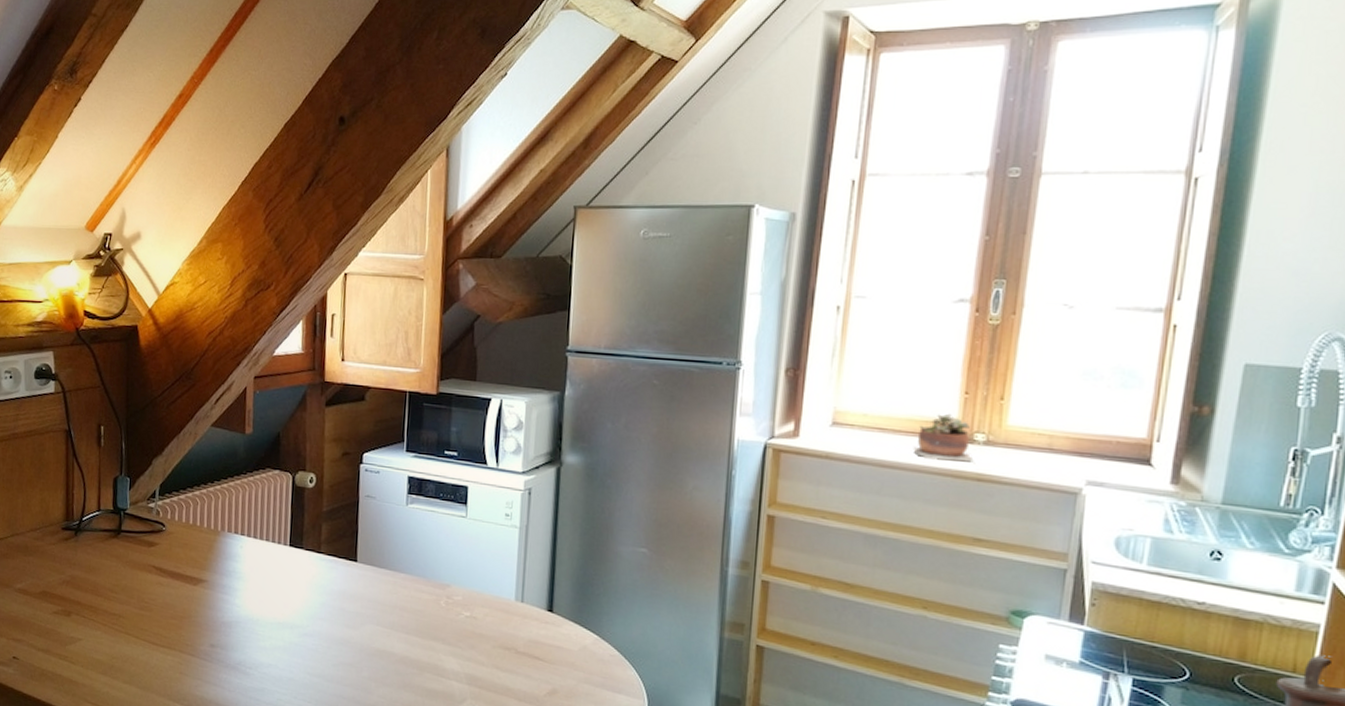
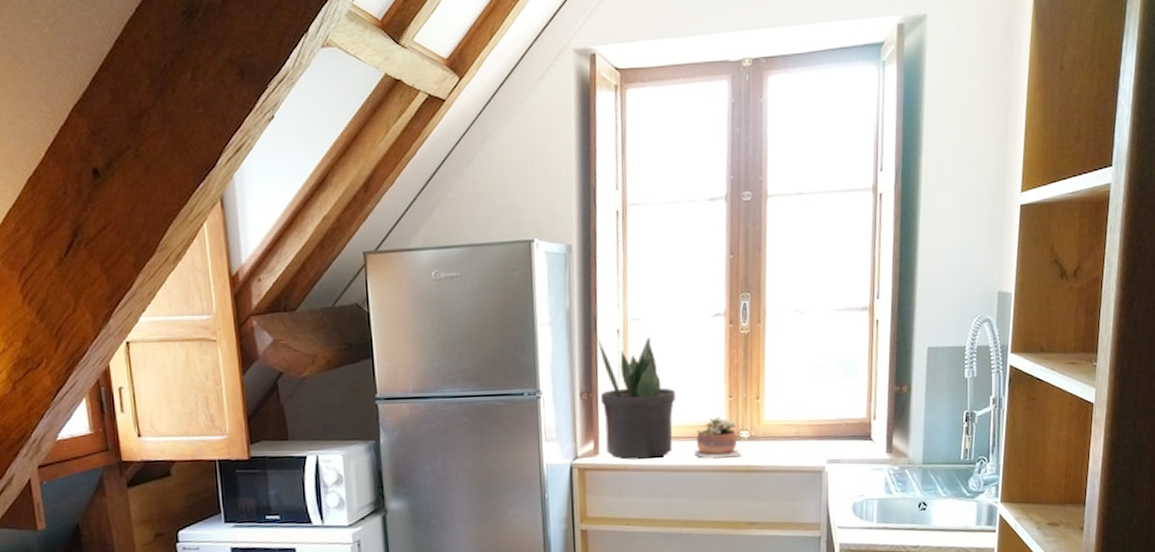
planter: none [808,313,898,451] -> present [597,337,675,460]

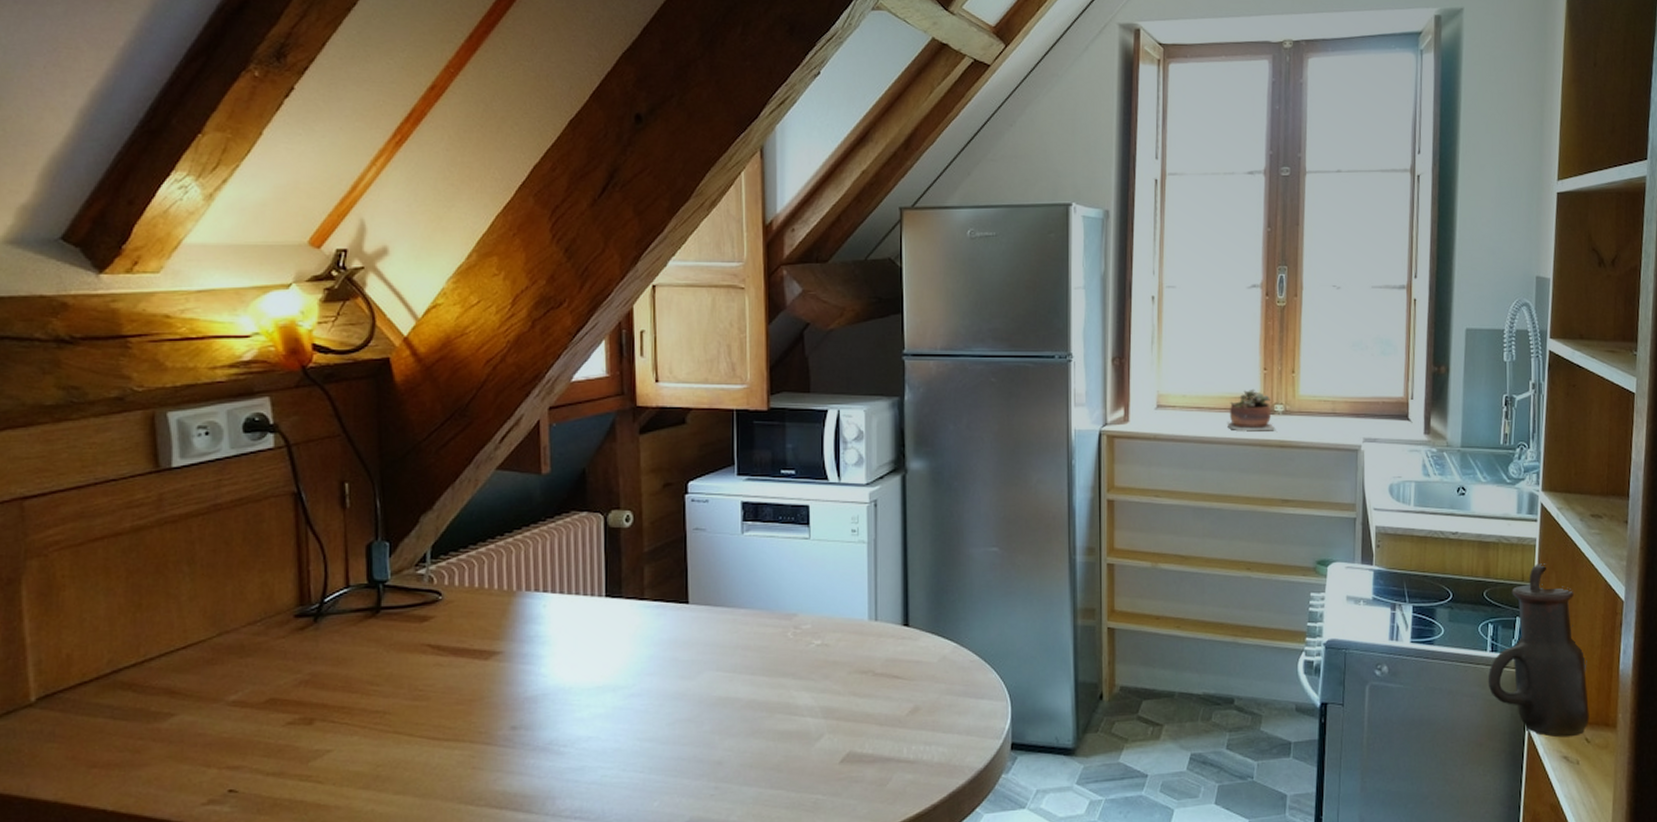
planter: present [597,337,675,460] -> none [1131,304,1209,430]

